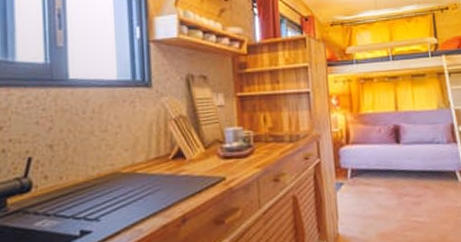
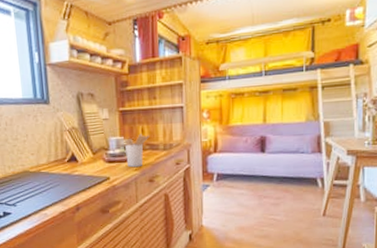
utensil holder: none [244,122,273,164] -> present [125,133,149,168]

